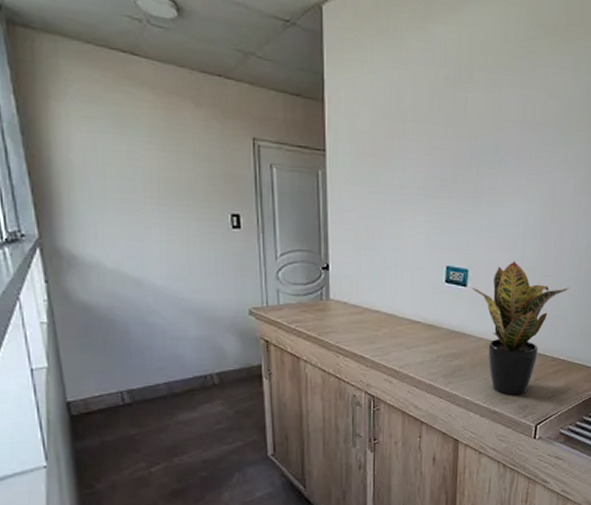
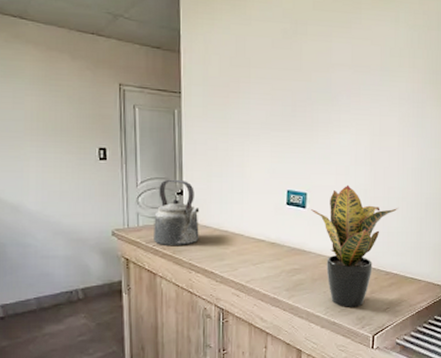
kettle: none [296,251,348,326] -> present [154,179,200,245]

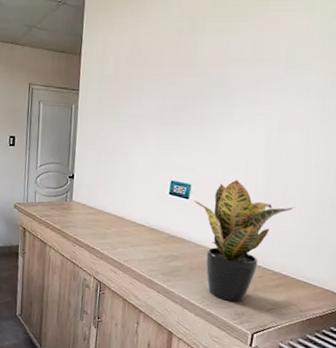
kettle: present [154,179,200,245] -> none [46,164,87,222]

